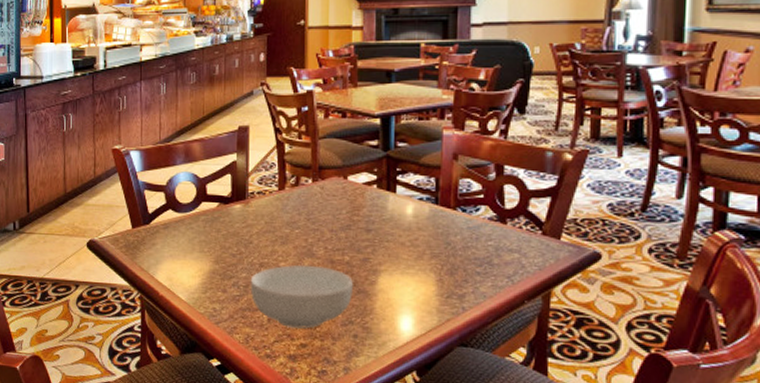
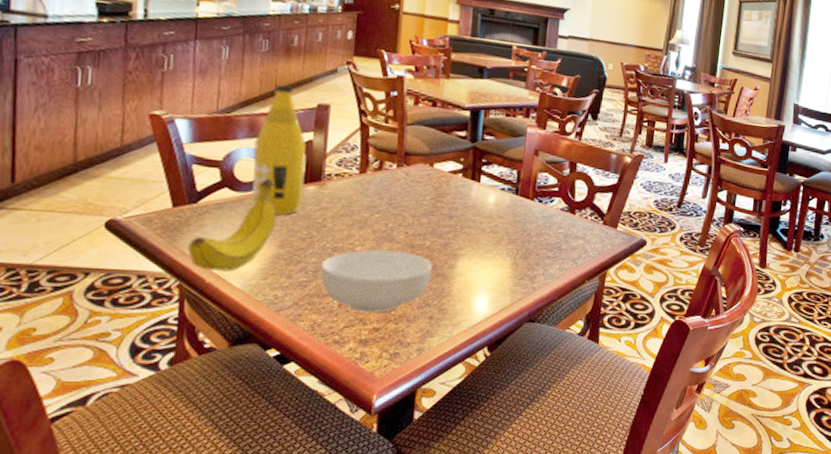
fruit: none [144,199,210,285] -> present [187,178,276,271]
bottle: none [189,112,232,233] -> present [251,84,306,215]

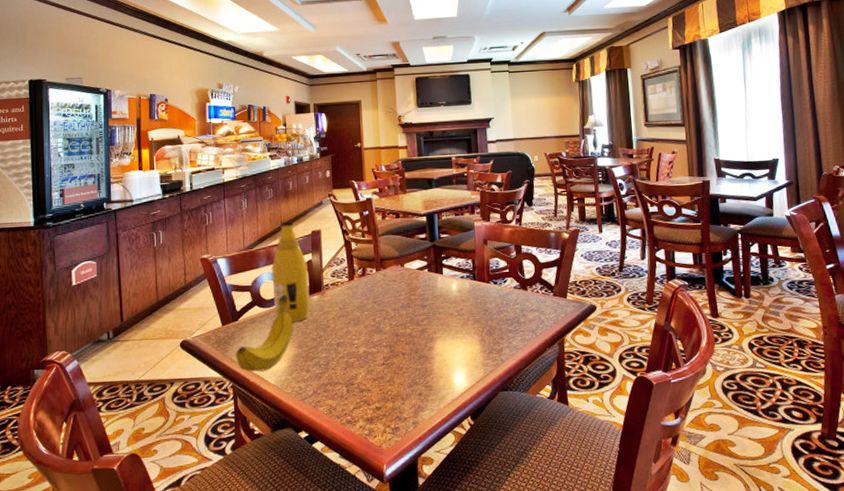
cereal bowl: present [320,249,433,314] -> none [329,340,416,396]

